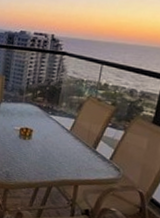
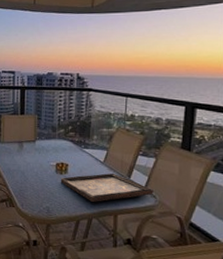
decorative tray: none [23,142,118,171] -> present [60,173,154,202]

